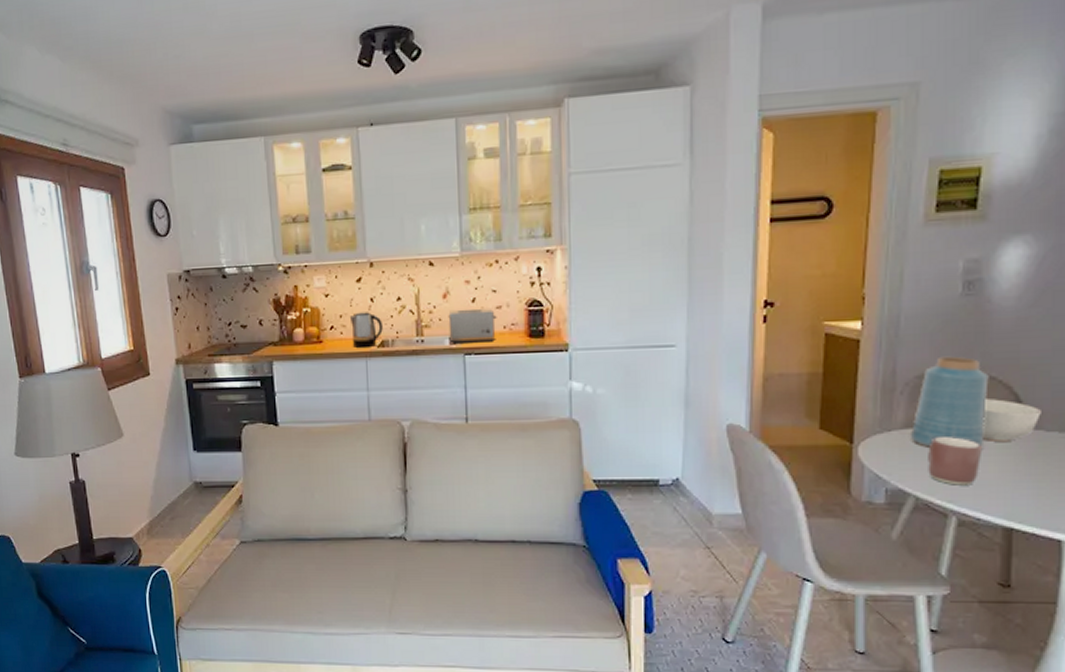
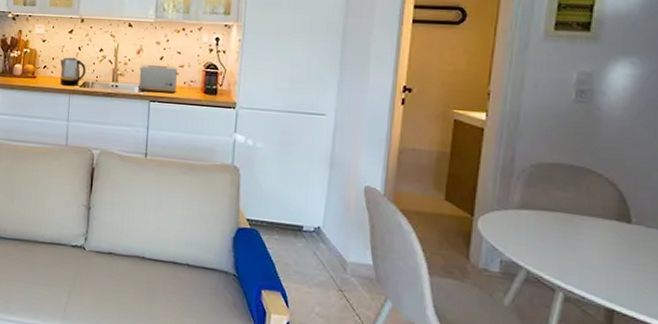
vase: present [911,356,989,447] -> none [525,151,597,234]
mug: present [928,437,983,485] -> none [539,220,589,266]
bowl: present [981,397,1041,443] -> none [588,191,642,233]

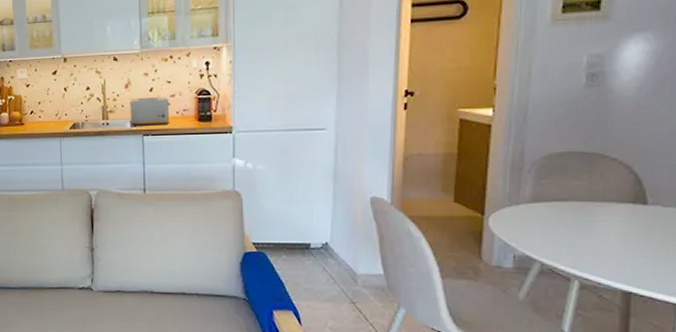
kettle: present [59,57,86,86] -> none [46,99,74,129]

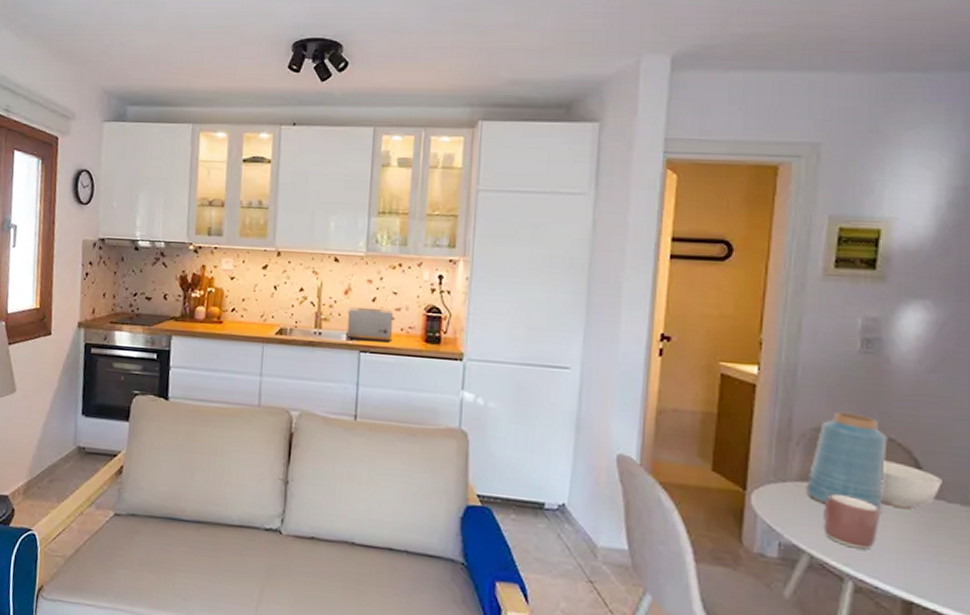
vase: none [538,139,610,219] -> present [807,411,888,510]
mug: none [553,211,604,253] -> present [823,494,881,550]
bowl: none [602,176,659,216] -> present [879,459,942,509]

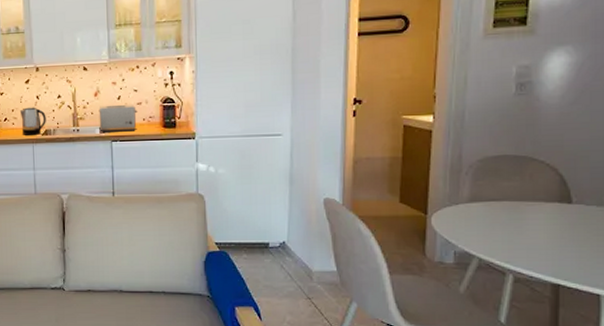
kettle: none [251,298,283,333] -> present [19,107,46,135]
vase: present [807,411,888,510] -> none [475,144,538,218]
mug: present [823,494,881,550] -> none [489,210,534,249]
bowl: present [879,459,942,509] -> none [532,177,582,215]

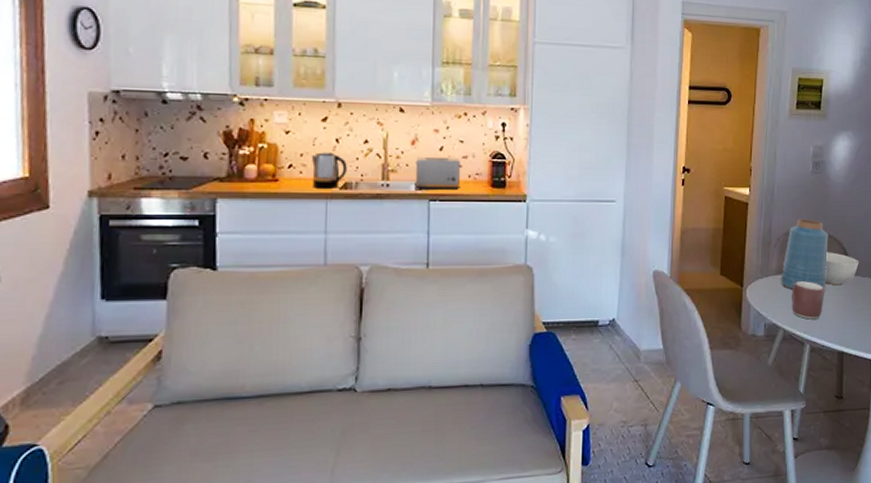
vase: none [475,144,538,218] -> present [781,218,829,290]
mug: none [489,210,534,249] -> present [792,281,825,320]
bowl: none [532,177,582,215] -> present [824,251,859,286]

